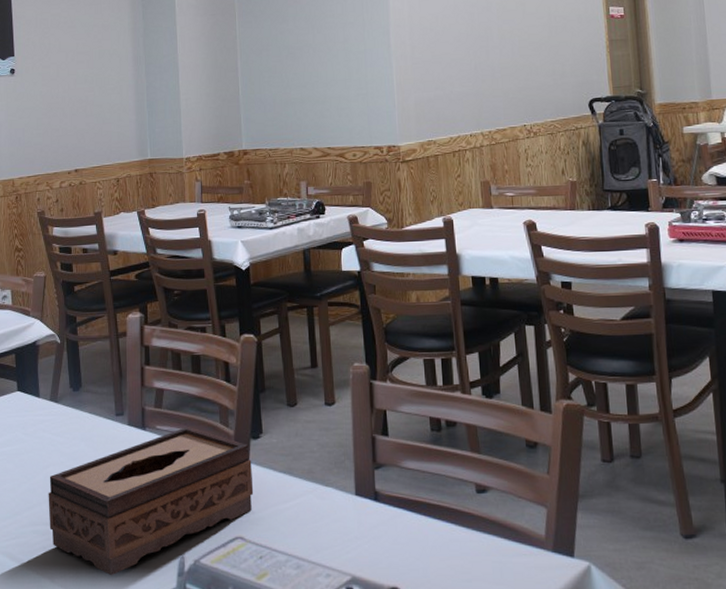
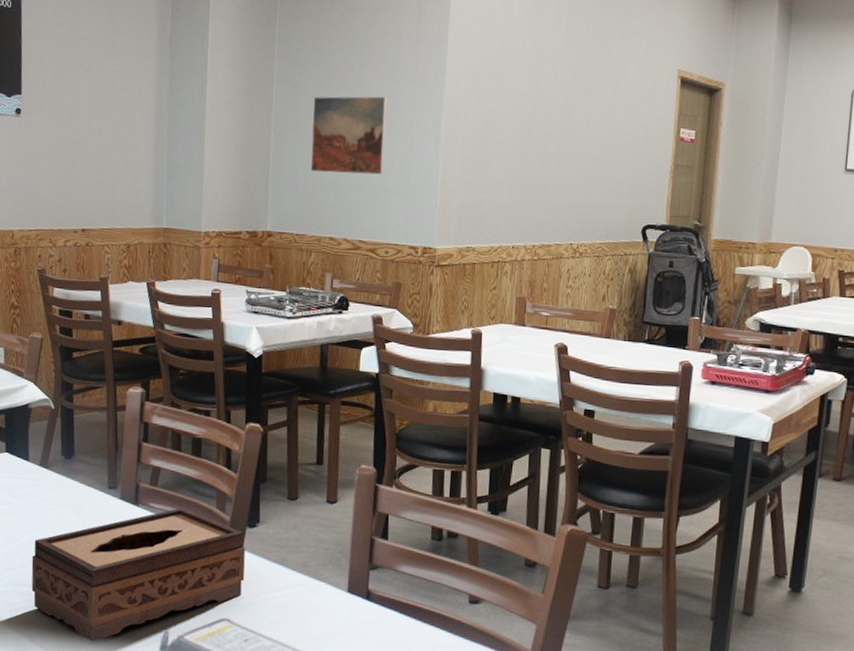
wall art: none [273,15,342,91] -> present [311,96,387,175]

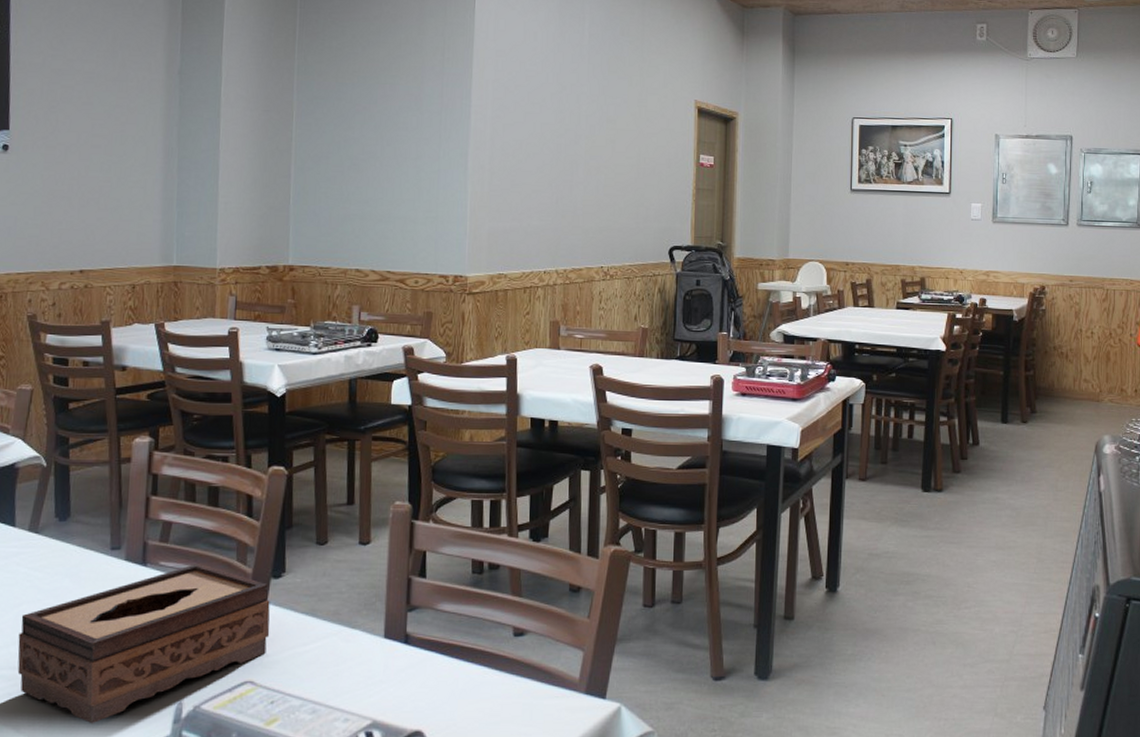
wall art: present [311,96,387,175] -> none [334,128,412,205]

